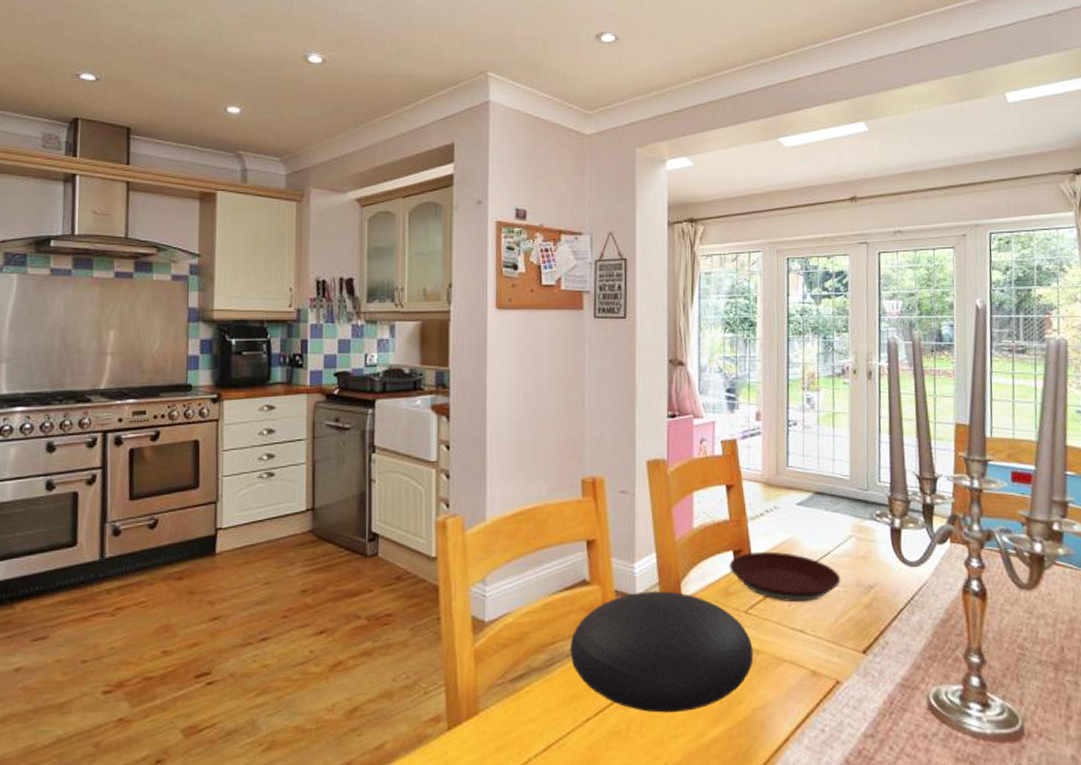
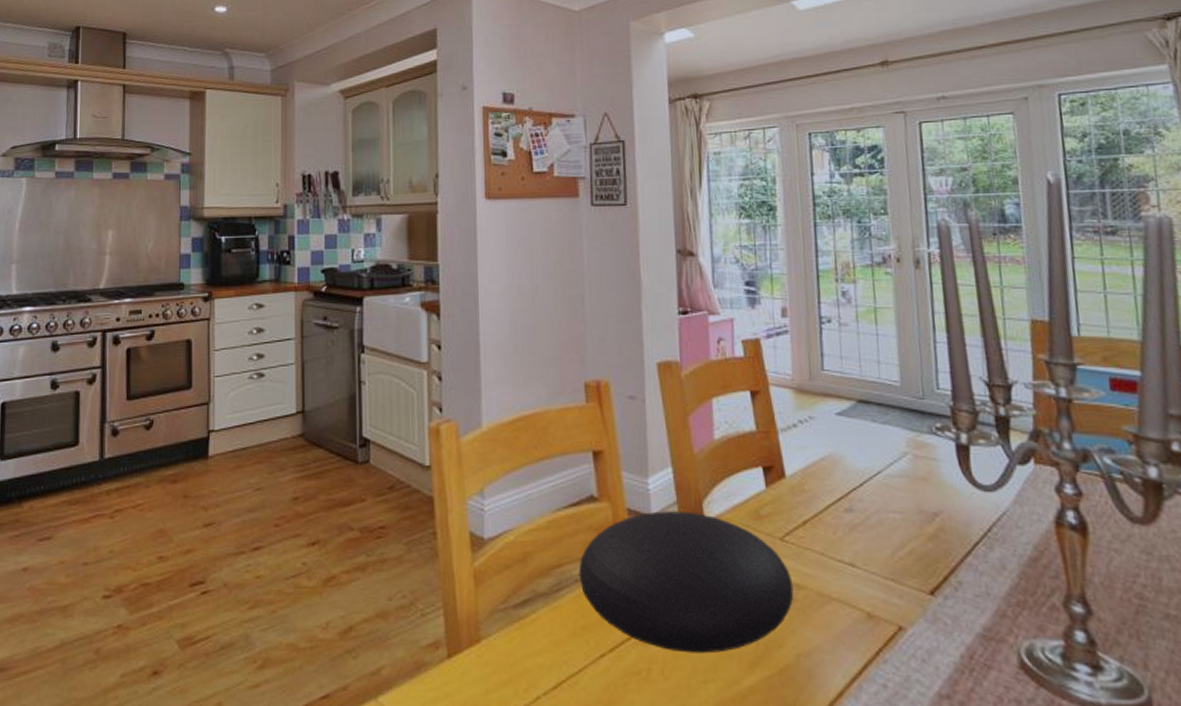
plate: present [729,551,841,603] -> none [759,468,897,530]

